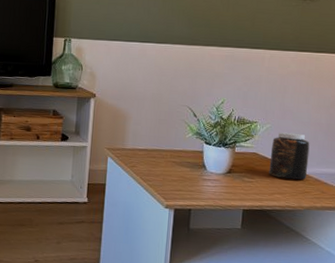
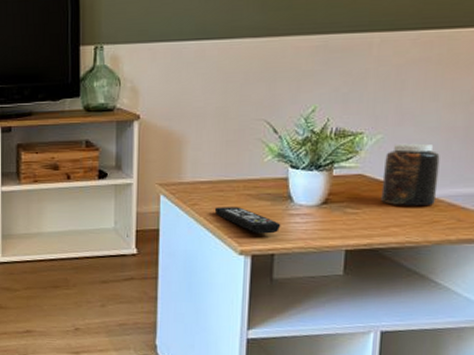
remote control: none [148,169,197,193] -> present [214,207,281,234]

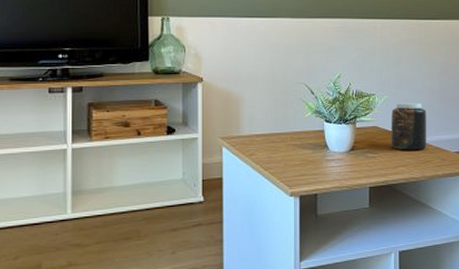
remote control: present [214,207,281,234] -> none [268,155,321,177]

